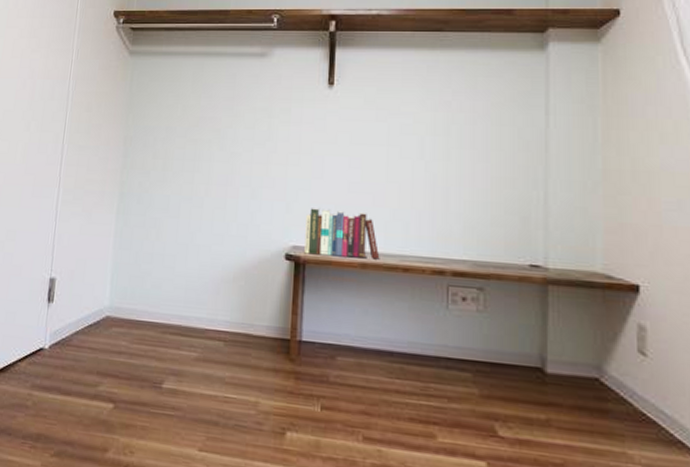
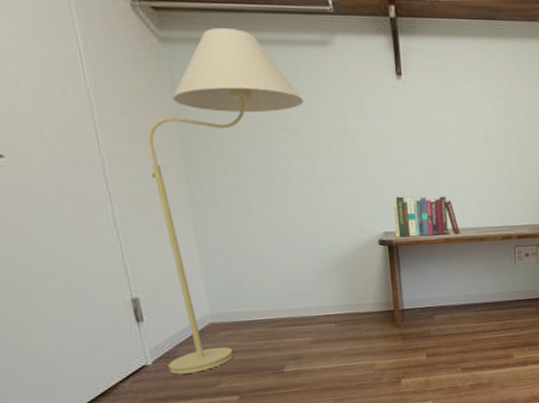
floor lamp: none [60,43,236,367] -> present [147,28,304,375]

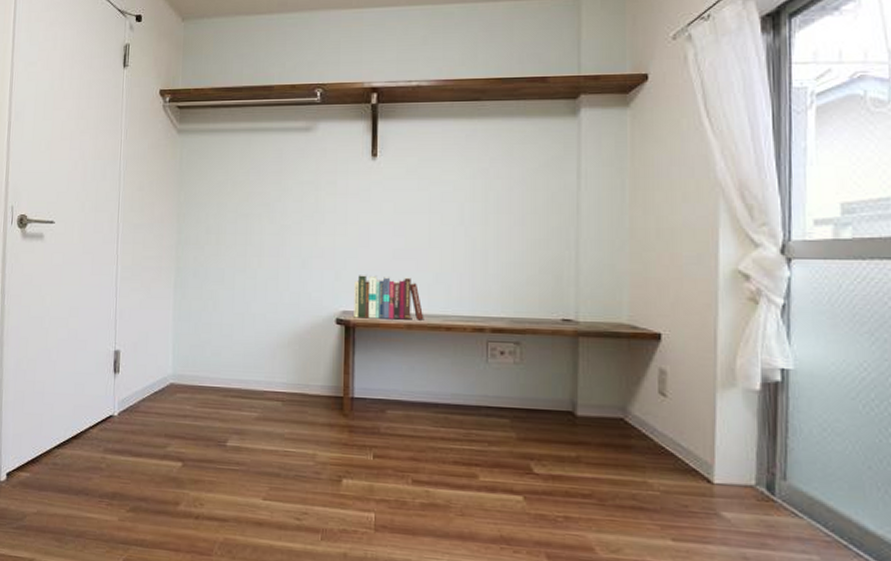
floor lamp: present [147,28,304,375] -> none [129,120,283,431]

